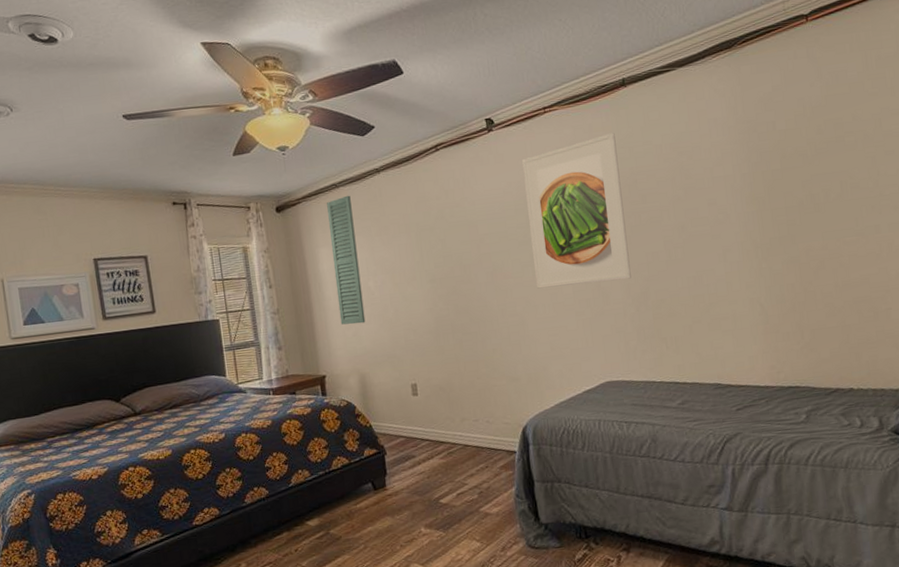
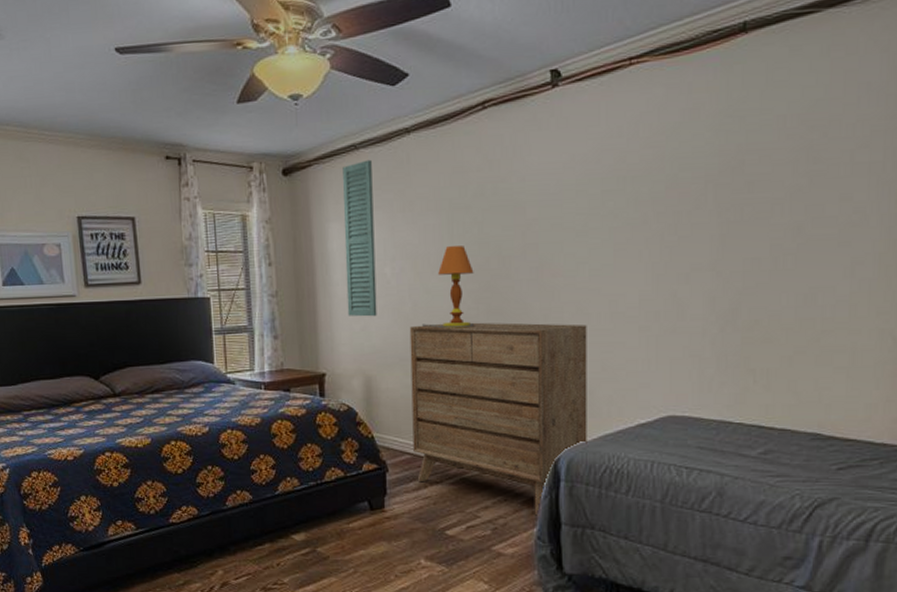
dresser: none [393,314,547,477] -> present [409,322,587,516]
table lamp: none [404,259,447,328] -> present [422,246,475,329]
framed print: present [522,133,631,289] -> none [593,95,723,293]

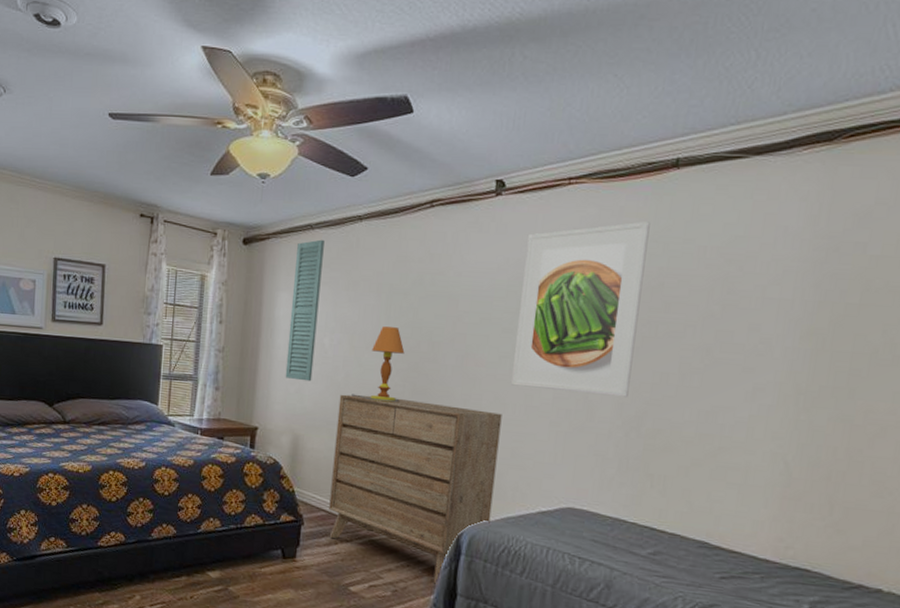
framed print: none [593,95,723,293] -> present [511,221,650,397]

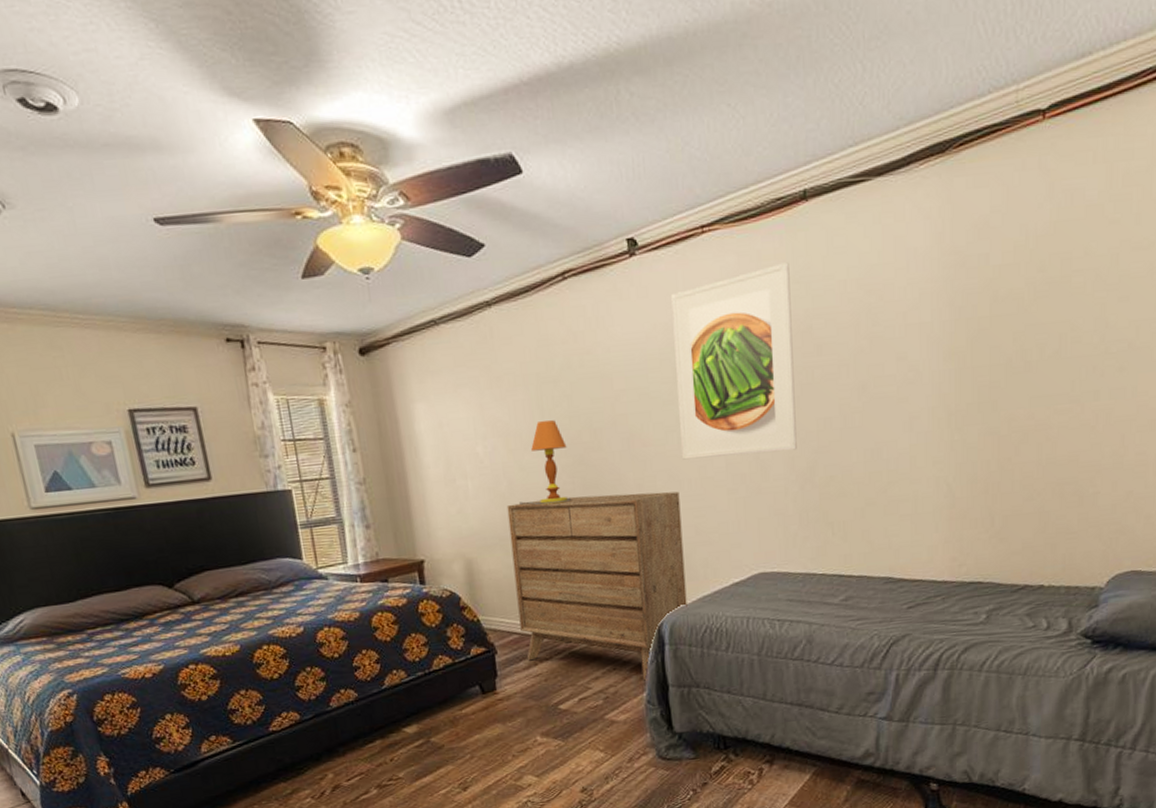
wall art: present [285,239,325,382] -> none [424,335,473,499]

